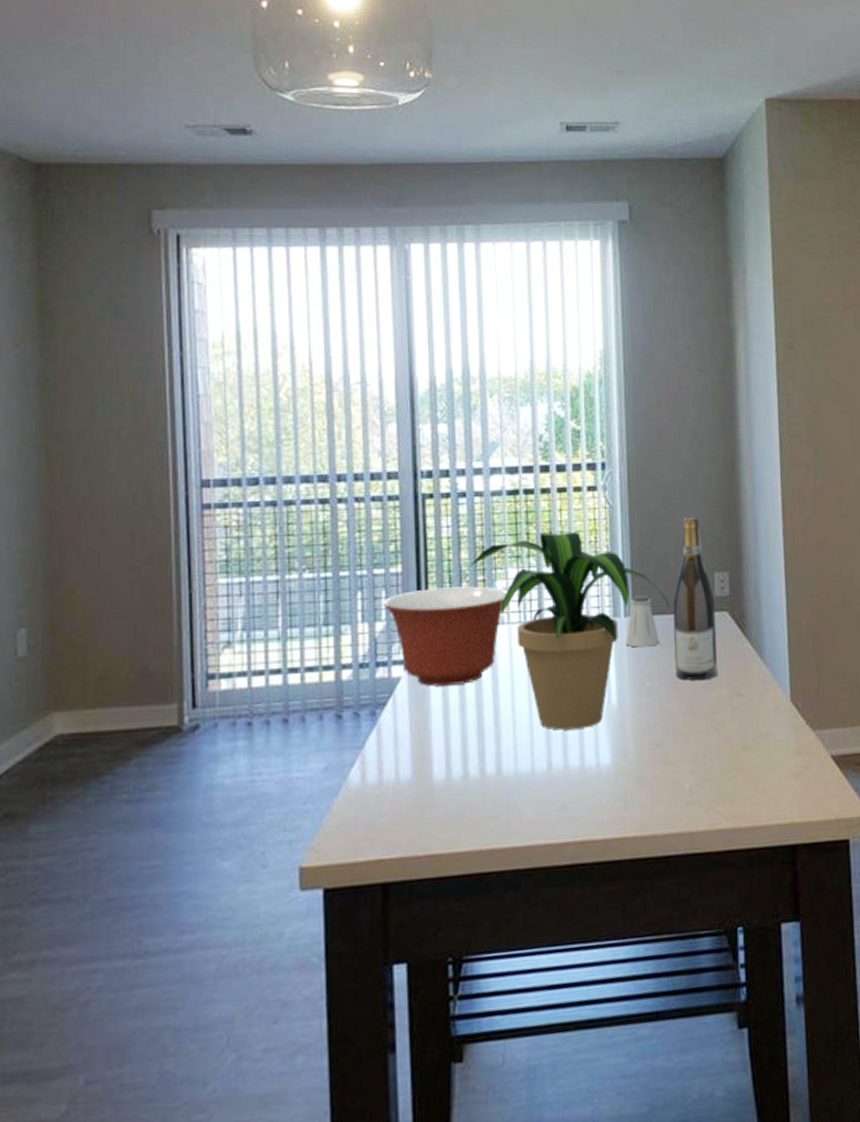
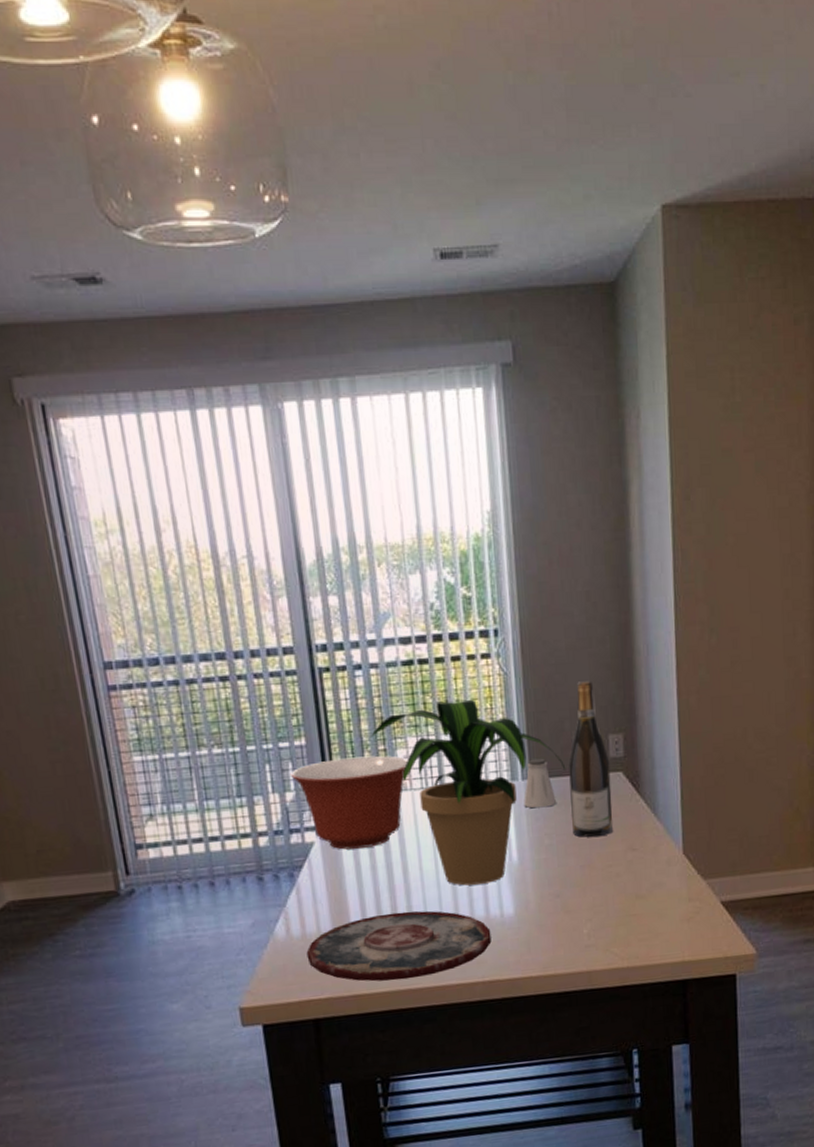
plate: none [381,757,585,839] -> present [306,911,492,982]

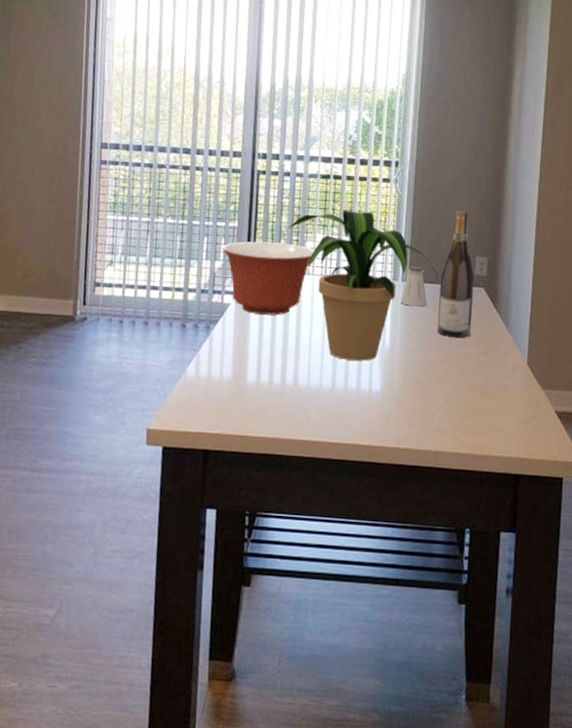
plate: present [306,911,492,982] -> none [208,371,359,430]

